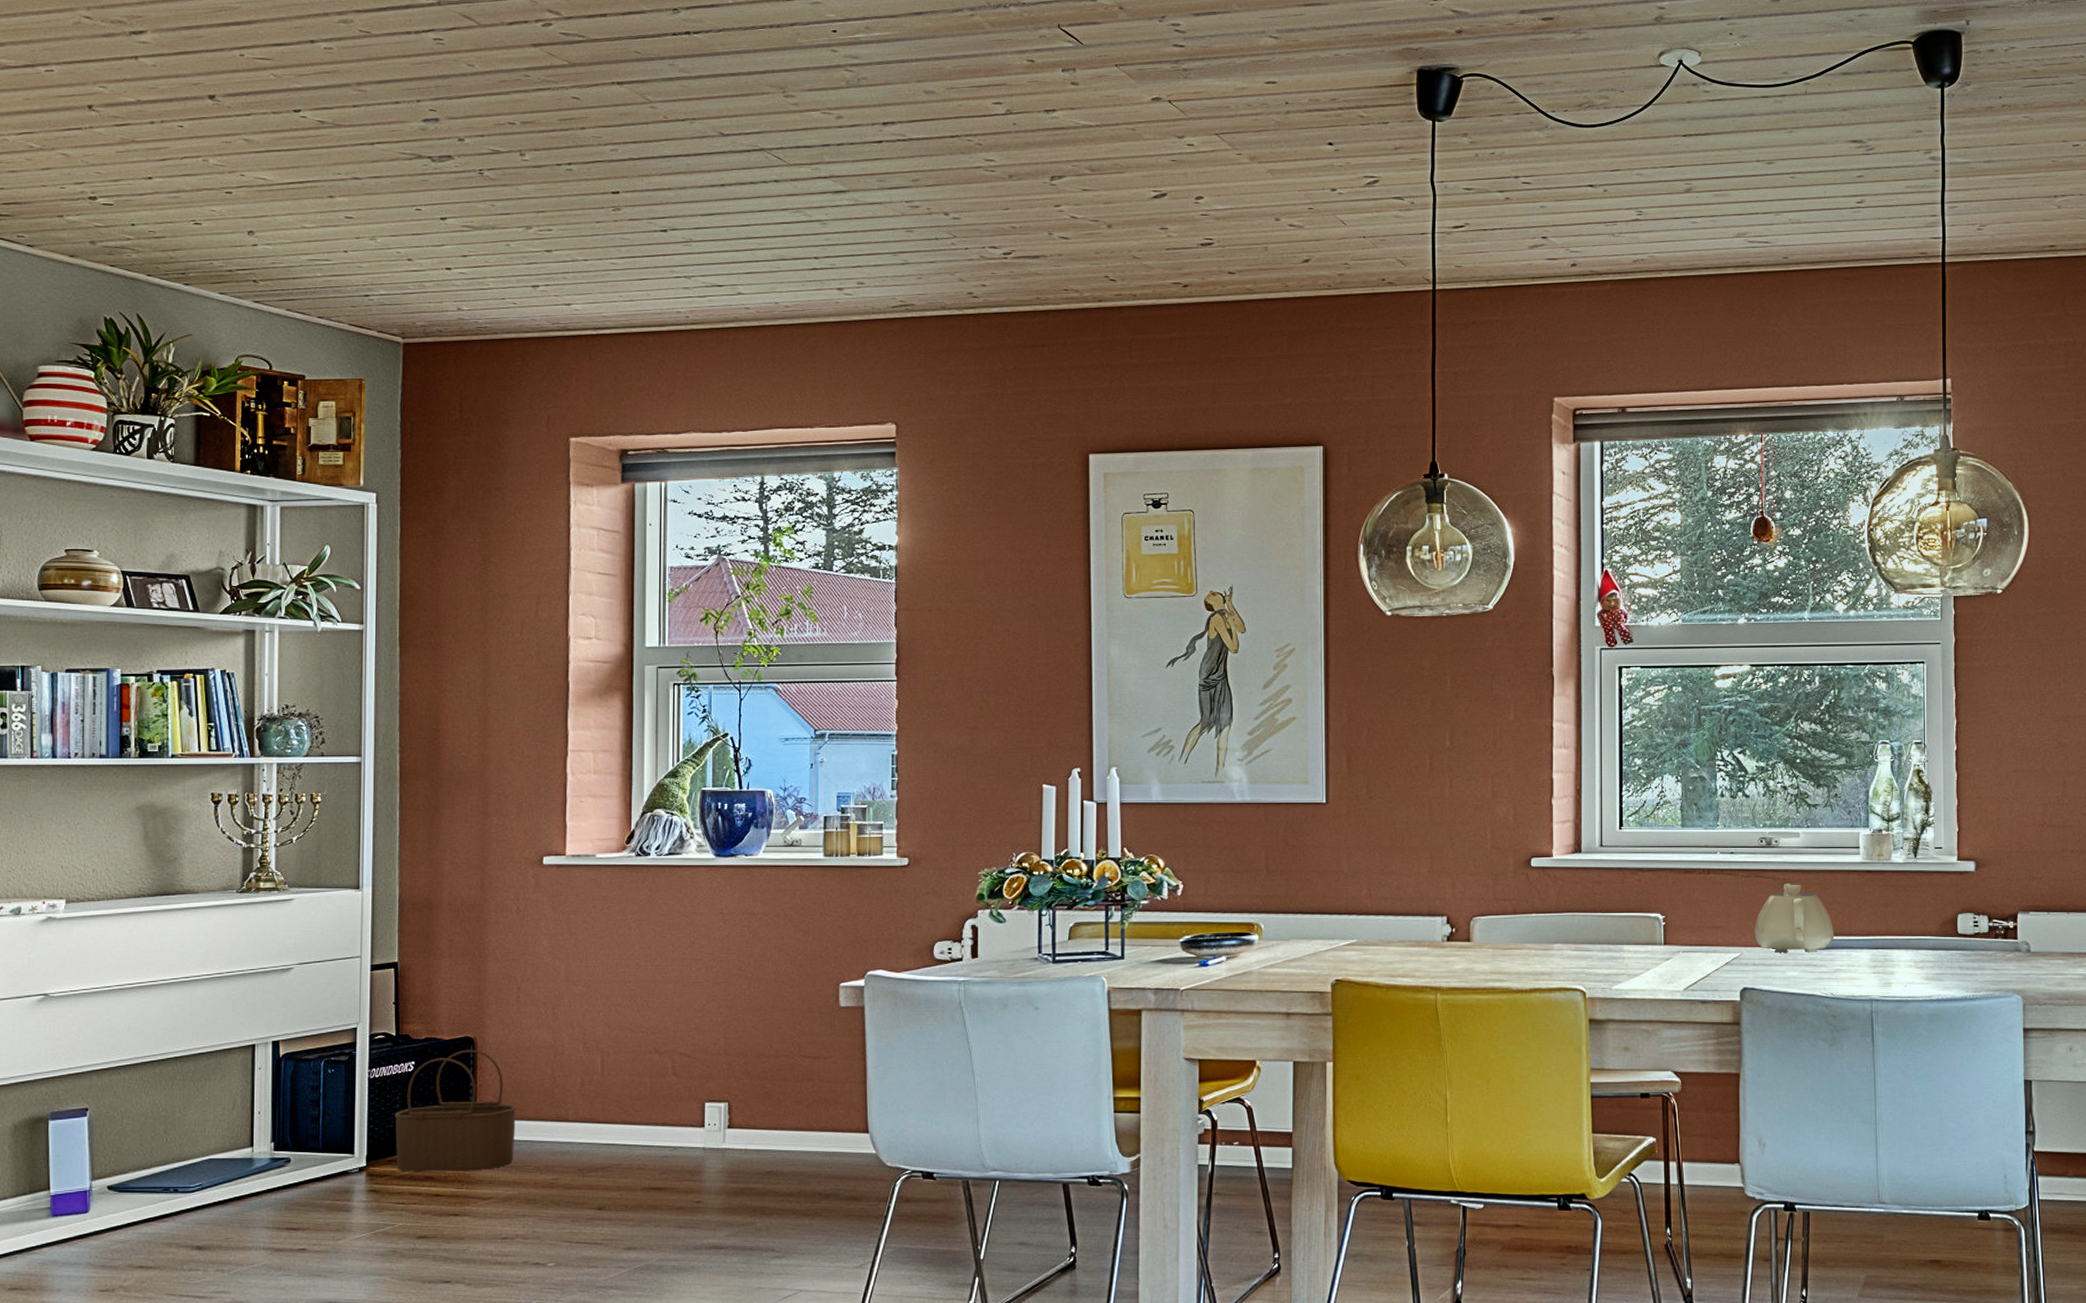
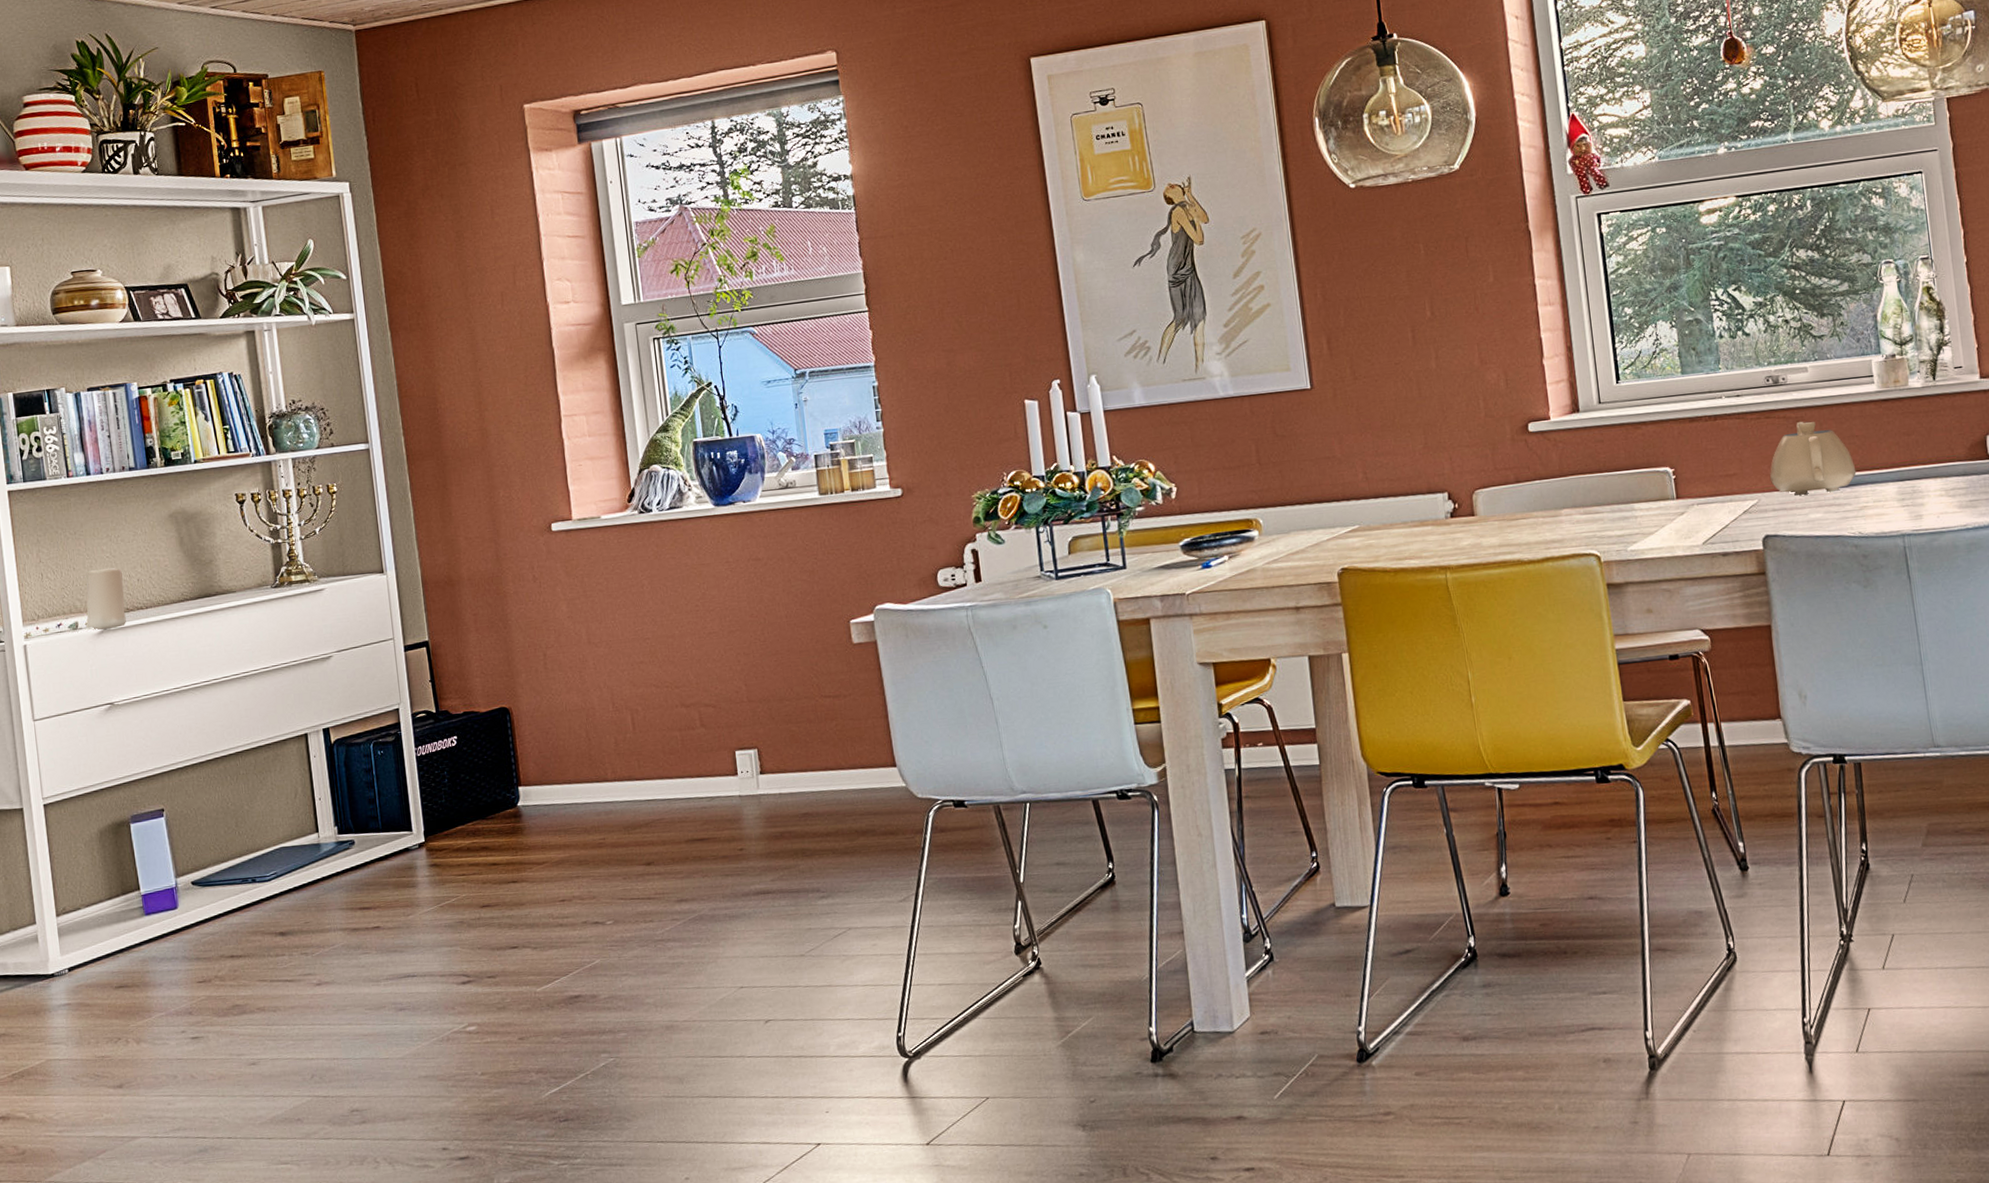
candle: none [30,855,77,918] -> present [85,567,126,630]
wicker basket: present [394,1049,517,1172] -> none [444,719,561,844]

